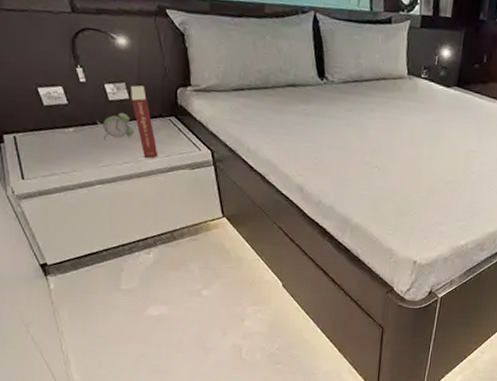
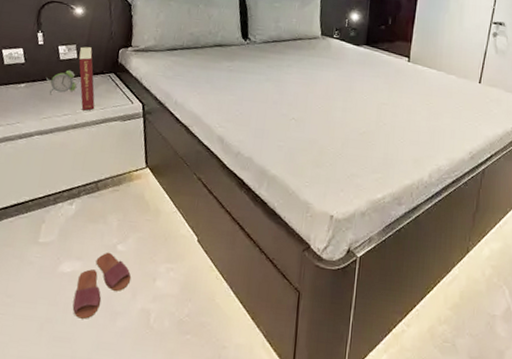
slippers: none [165,297,219,354] -> present [72,252,131,319]

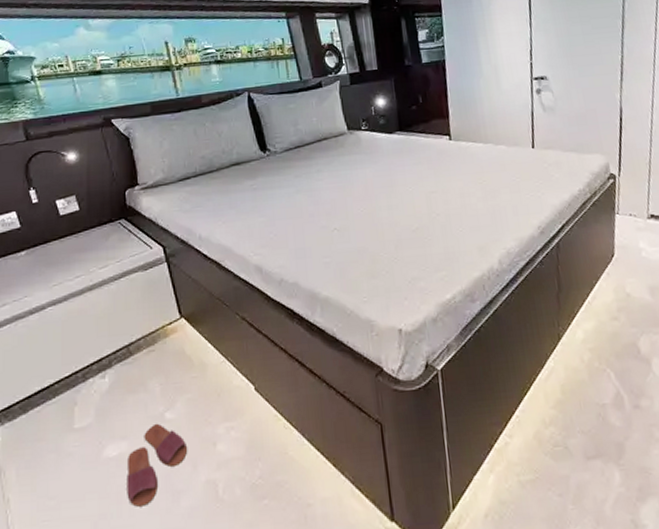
alarm clock: present [45,69,80,95] -> none [47,225,87,258]
book: present [79,46,95,111] -> none [81,195,110,268]

